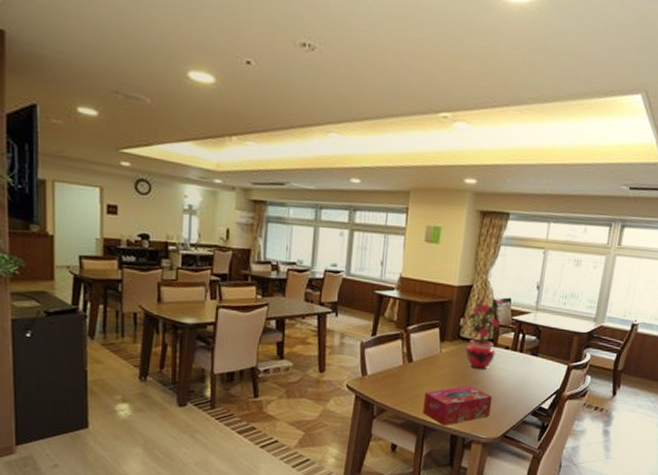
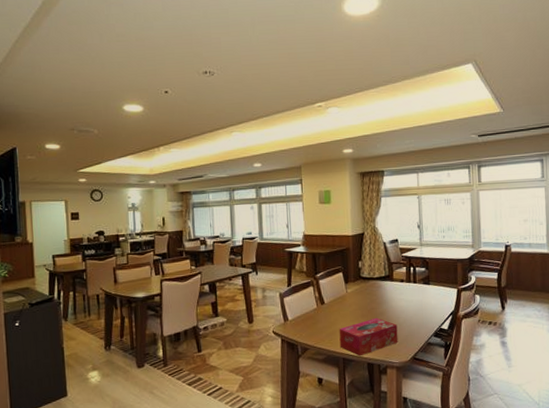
potted flower: present [464,298,503,370] -> none [363,240,394,303]

